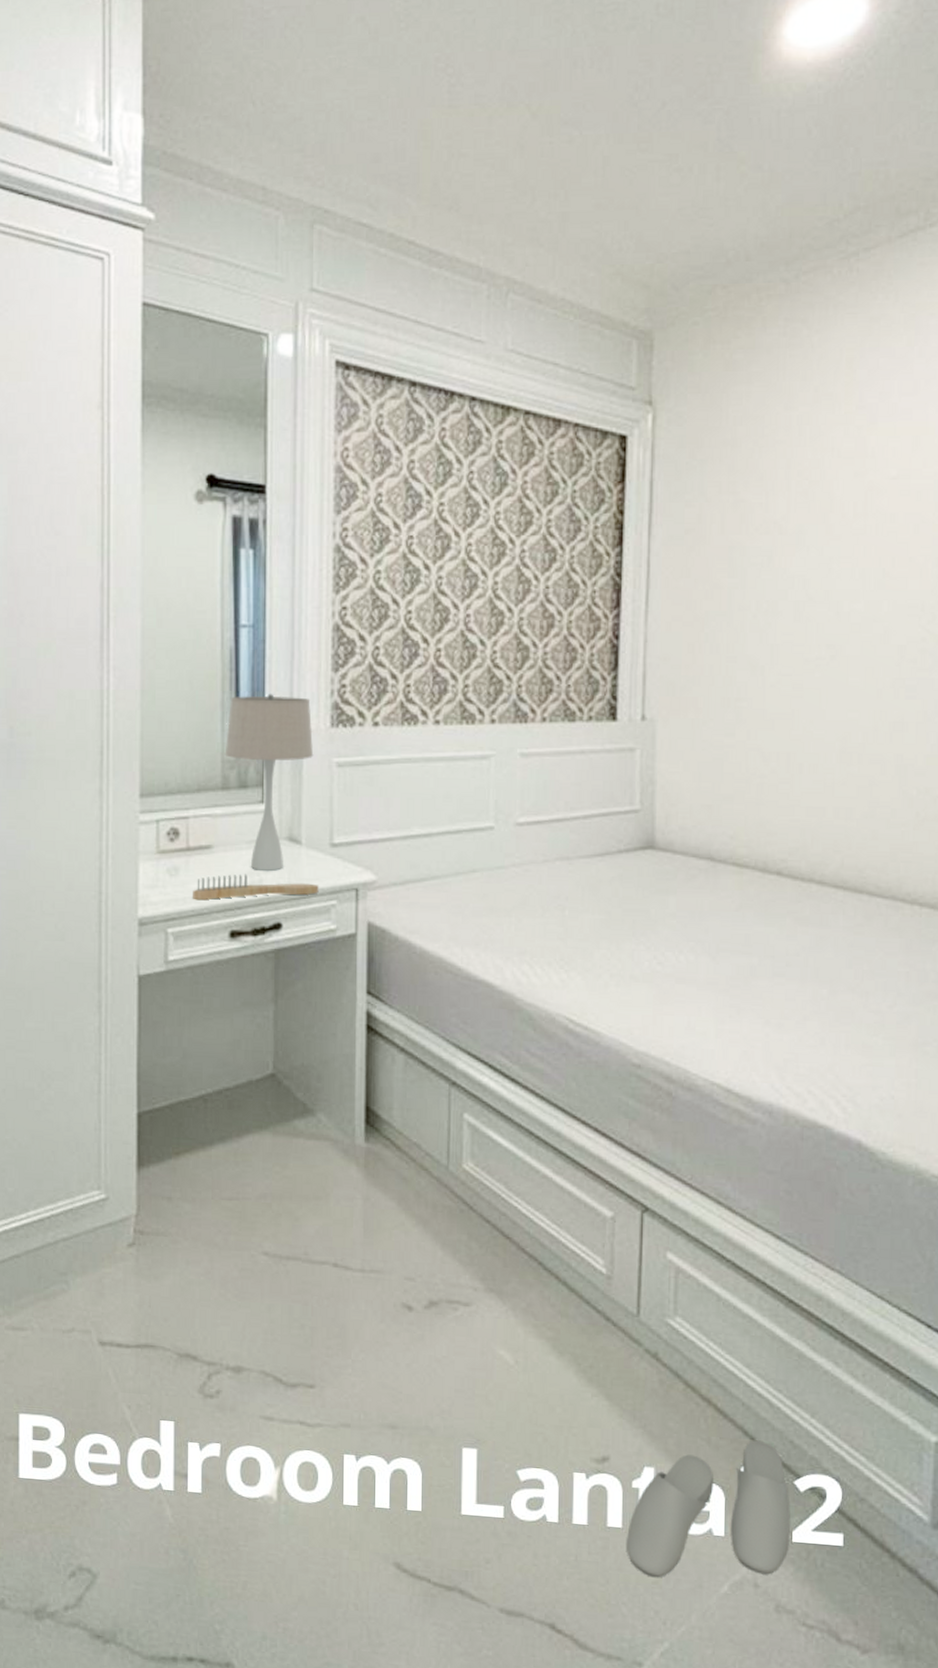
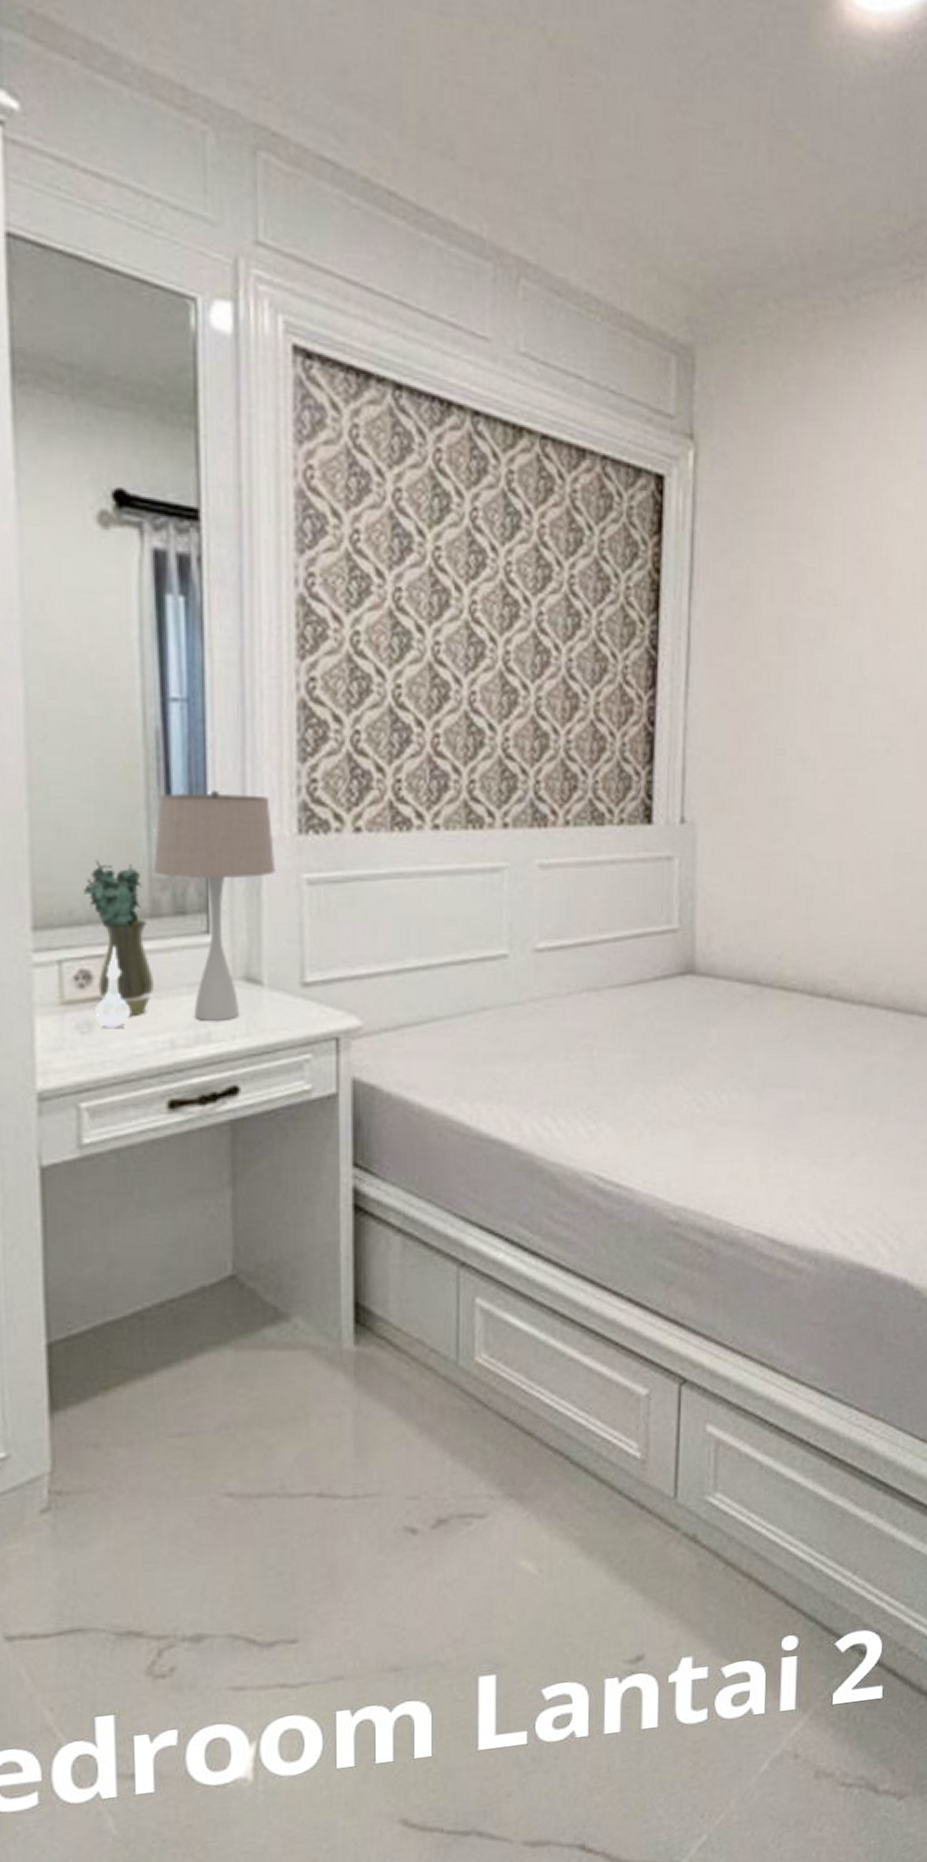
vase: none [176,746,222,864] -> present [84,860,154,1015]
perfume bottle: none [181,811,206,874] -> present [95,947,131,1029]
wire brush: present [193,874,319,900] -> none [114,1026,287,1062]
slippers: present [627,1440,790,1578] -> none [663,1607,831,1772]

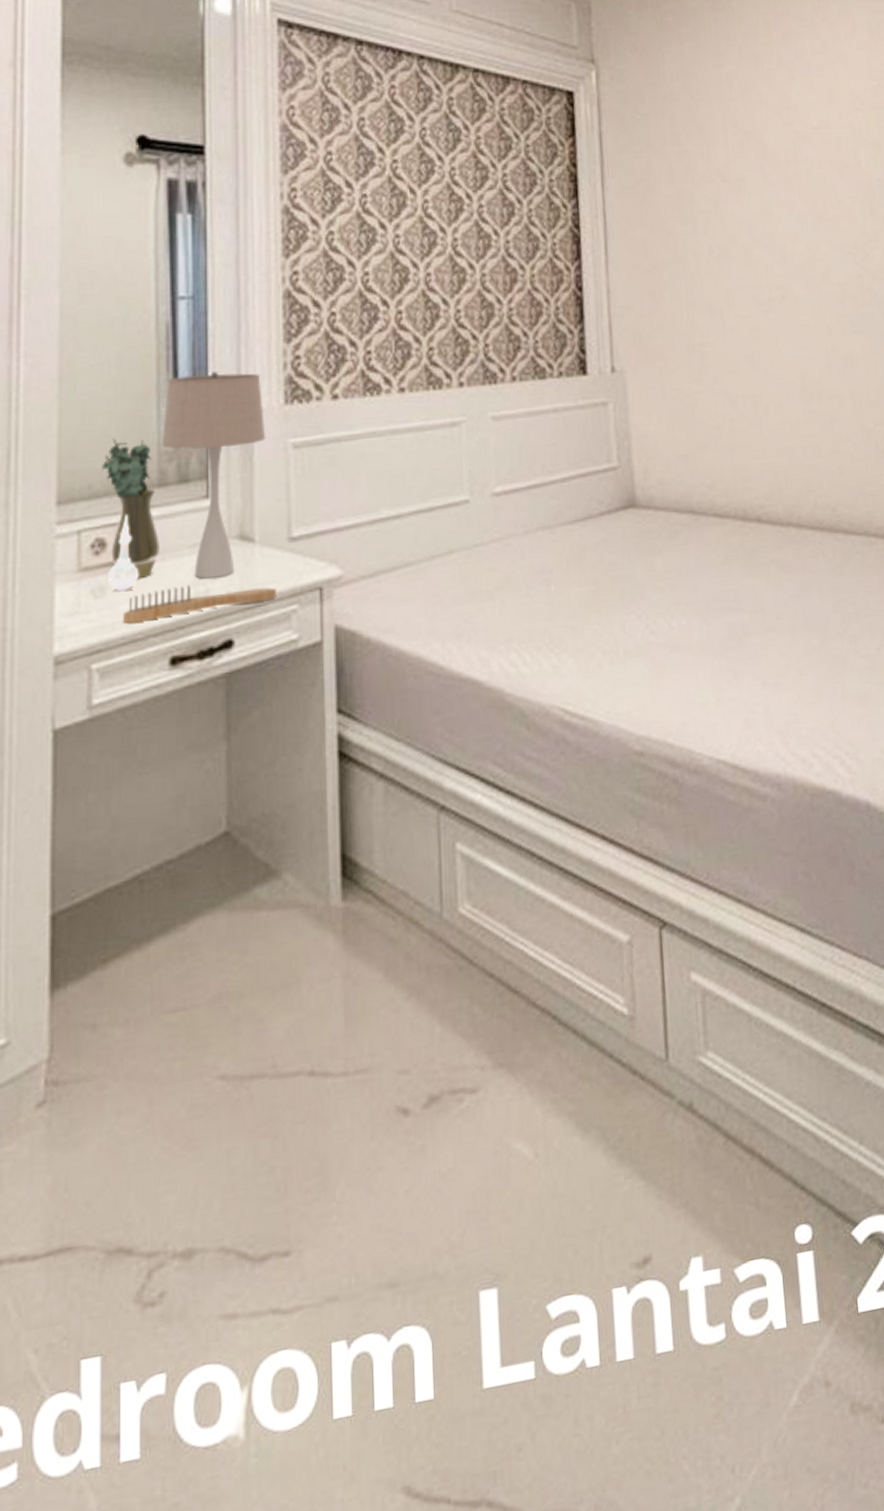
wire brush: none [114,1026,287,1062] -> present [123,585,277,623]

